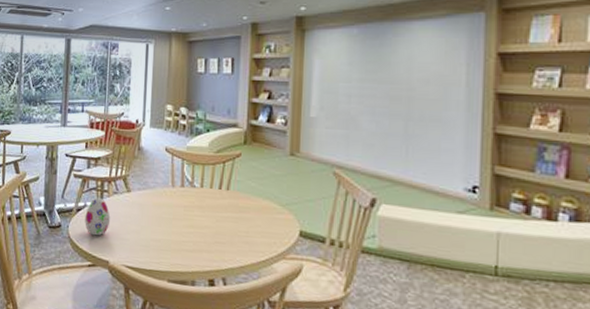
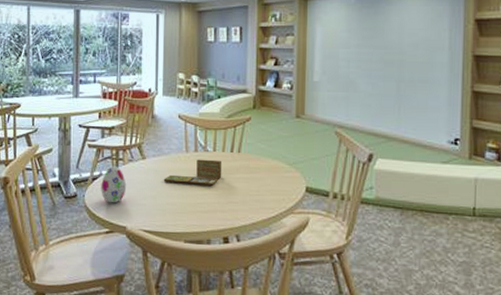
board game: none [148,194,210,224] -> present [163,159,222,186]

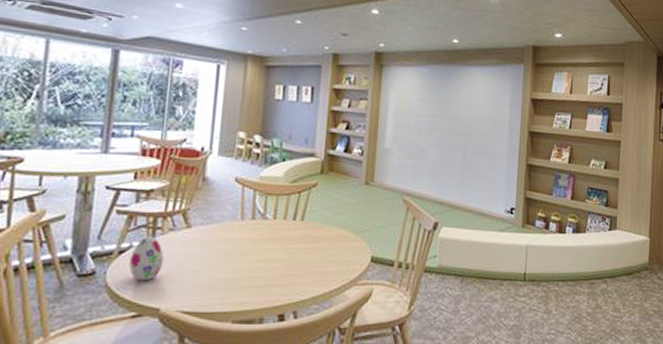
board game: present [163,159,222,186] -> none [211,227,283,257]

